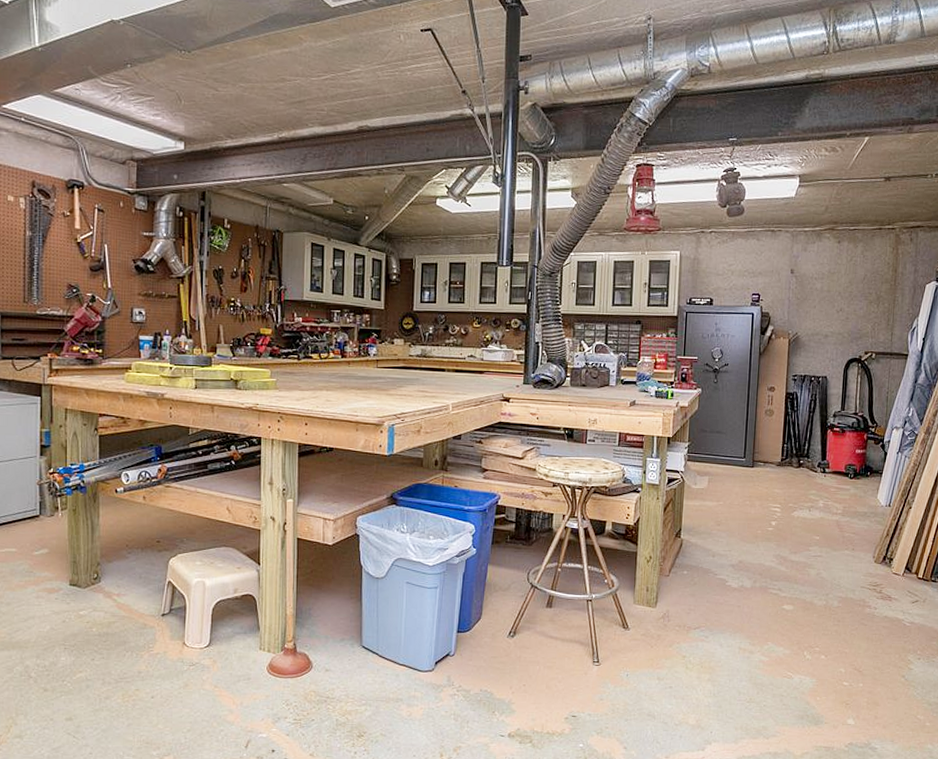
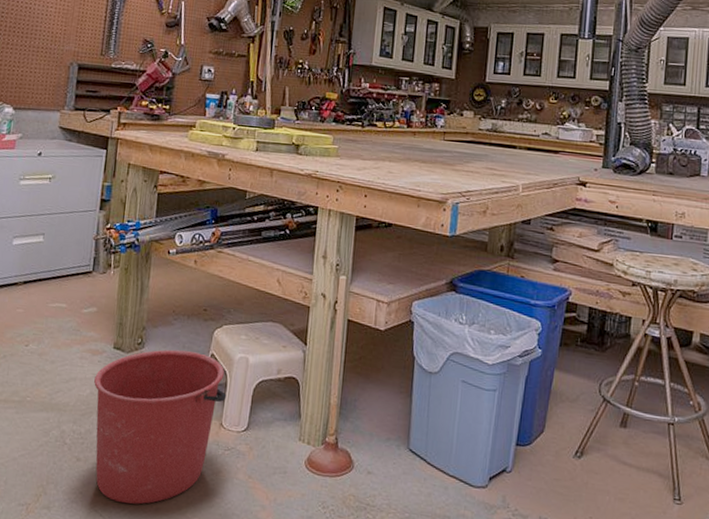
bucket: none [53,581,187,724] -> present [94,349,227,505]

